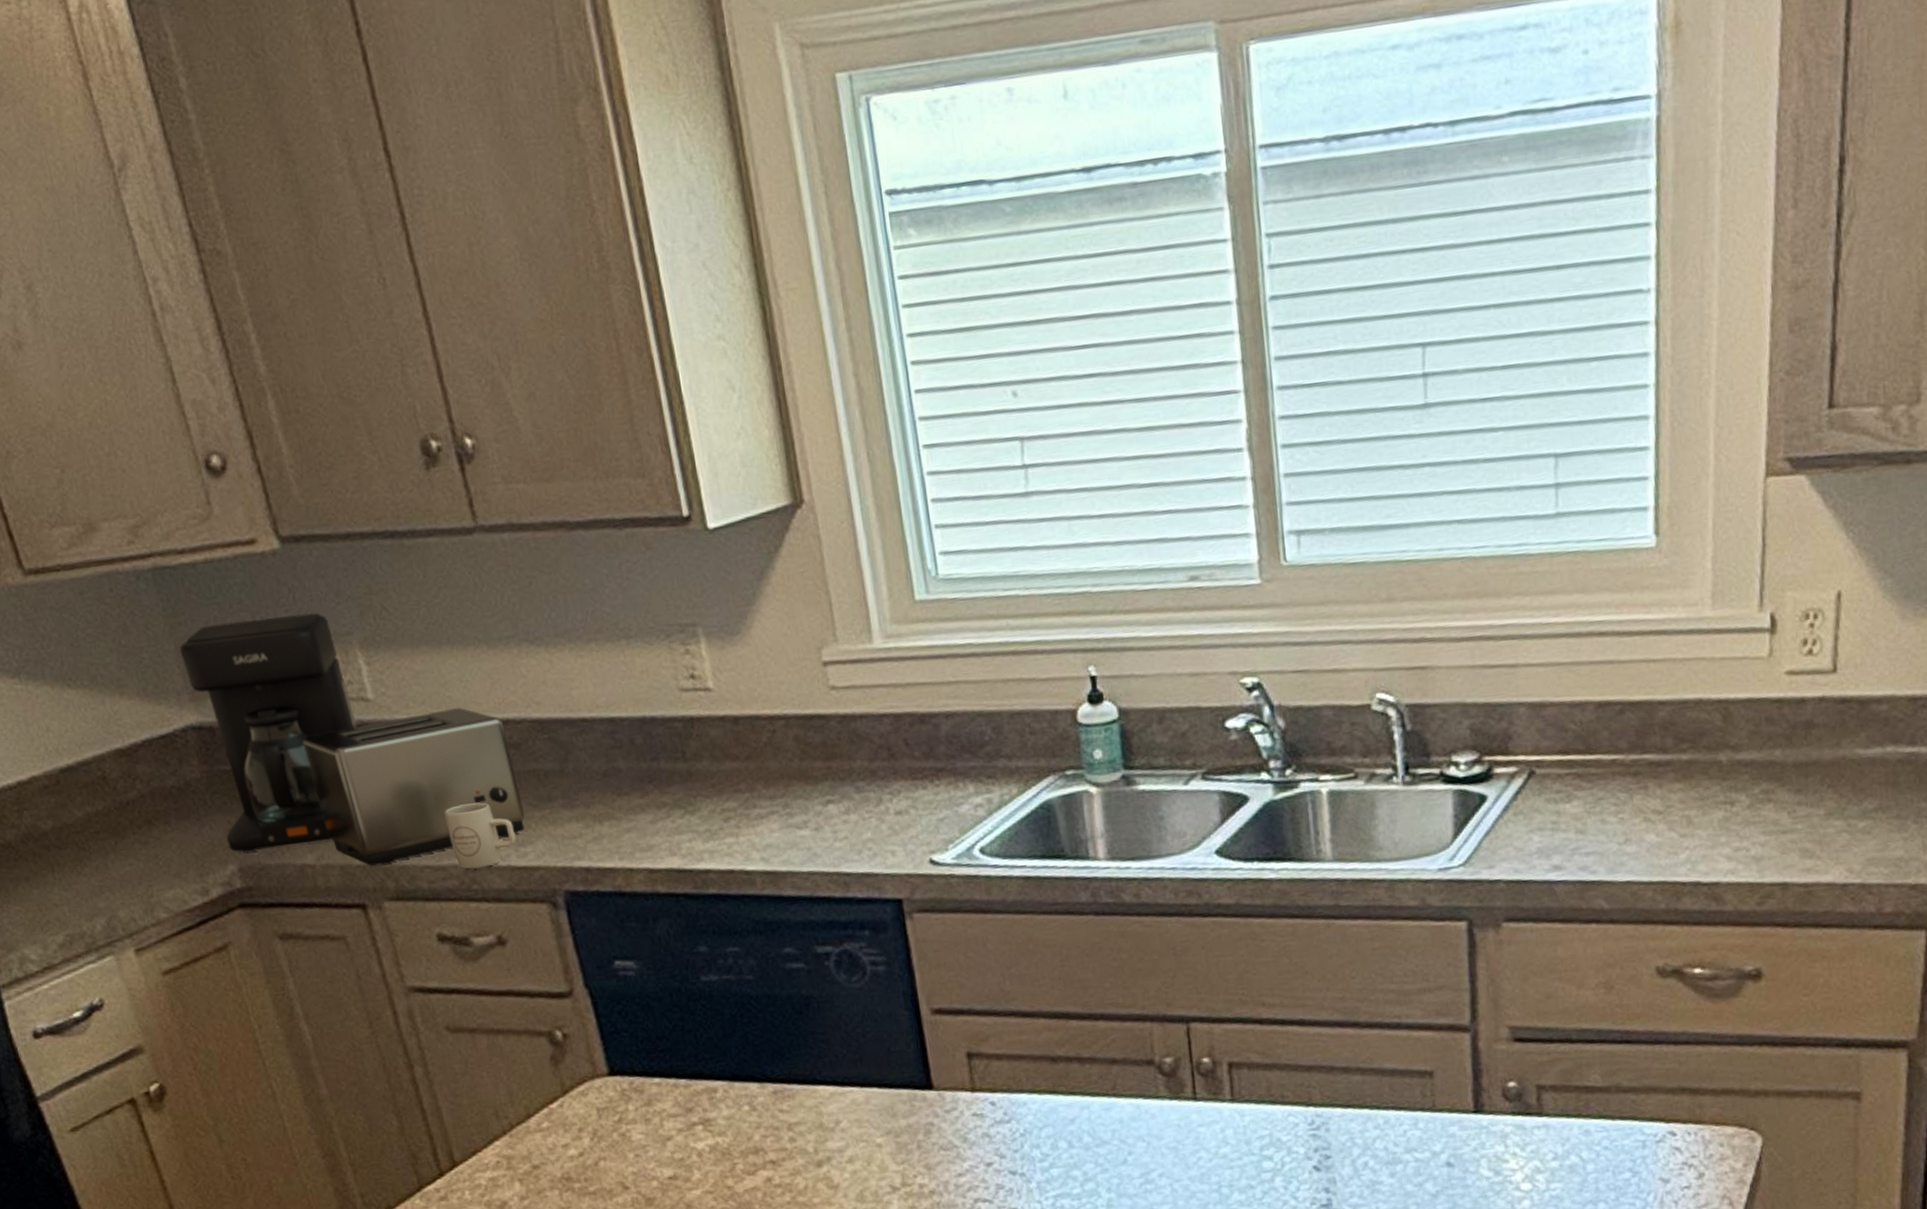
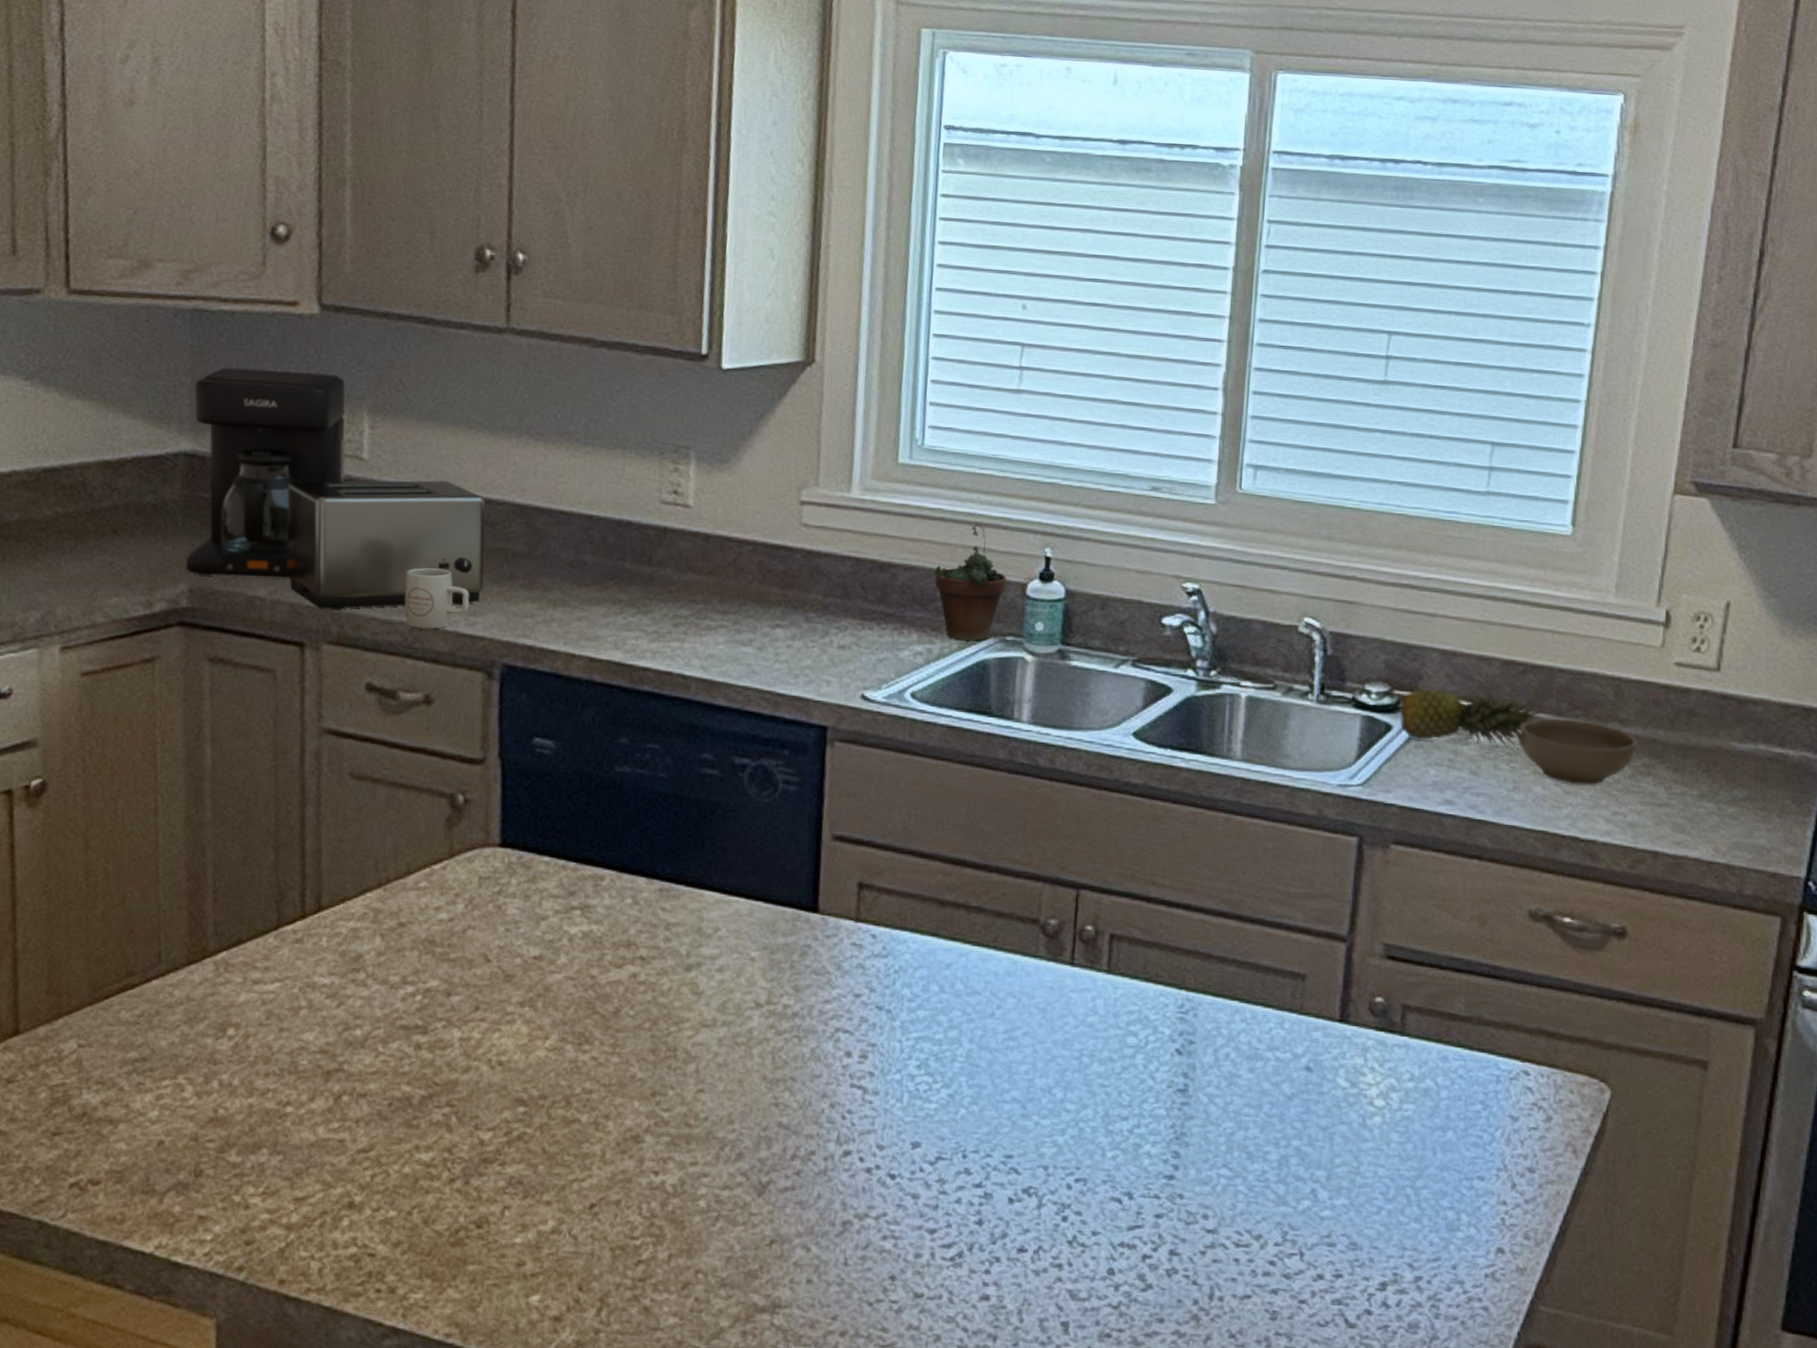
succulent plant: none [977,652,1055,784] -> present [934,523,1007,641]
fruit: none [1491,737,1643,806] -> present [1400,688,1539,751]
bowl: none [1624,754,1753,826] -> present [1520,718,1638,785]

